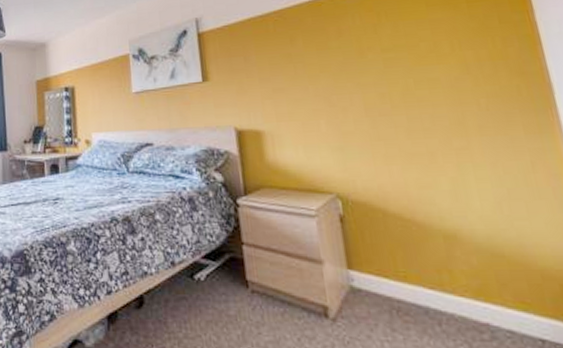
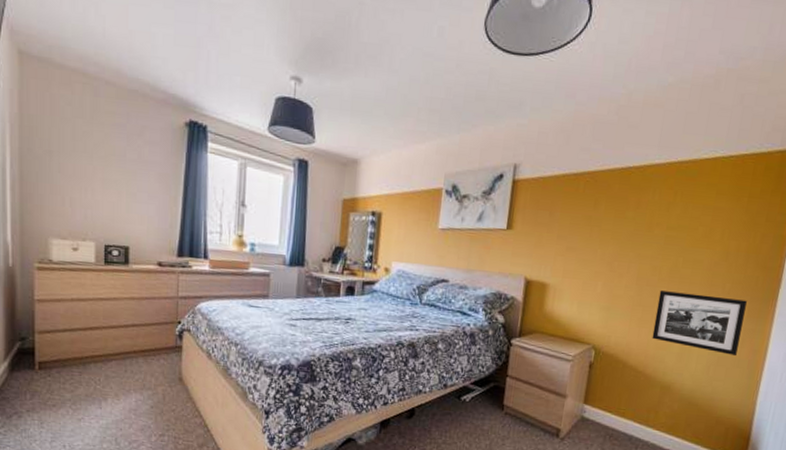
picture frame: none [398,114,532,184] -> present [652,290,747,355]

